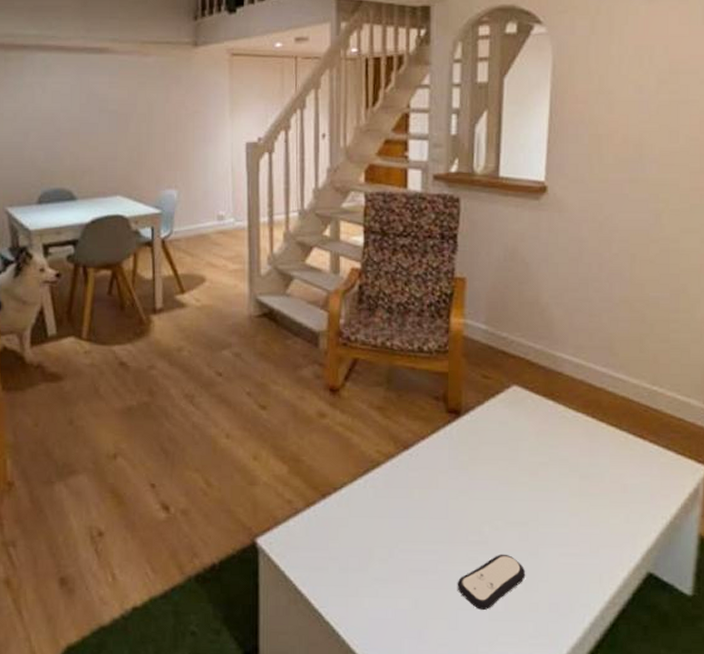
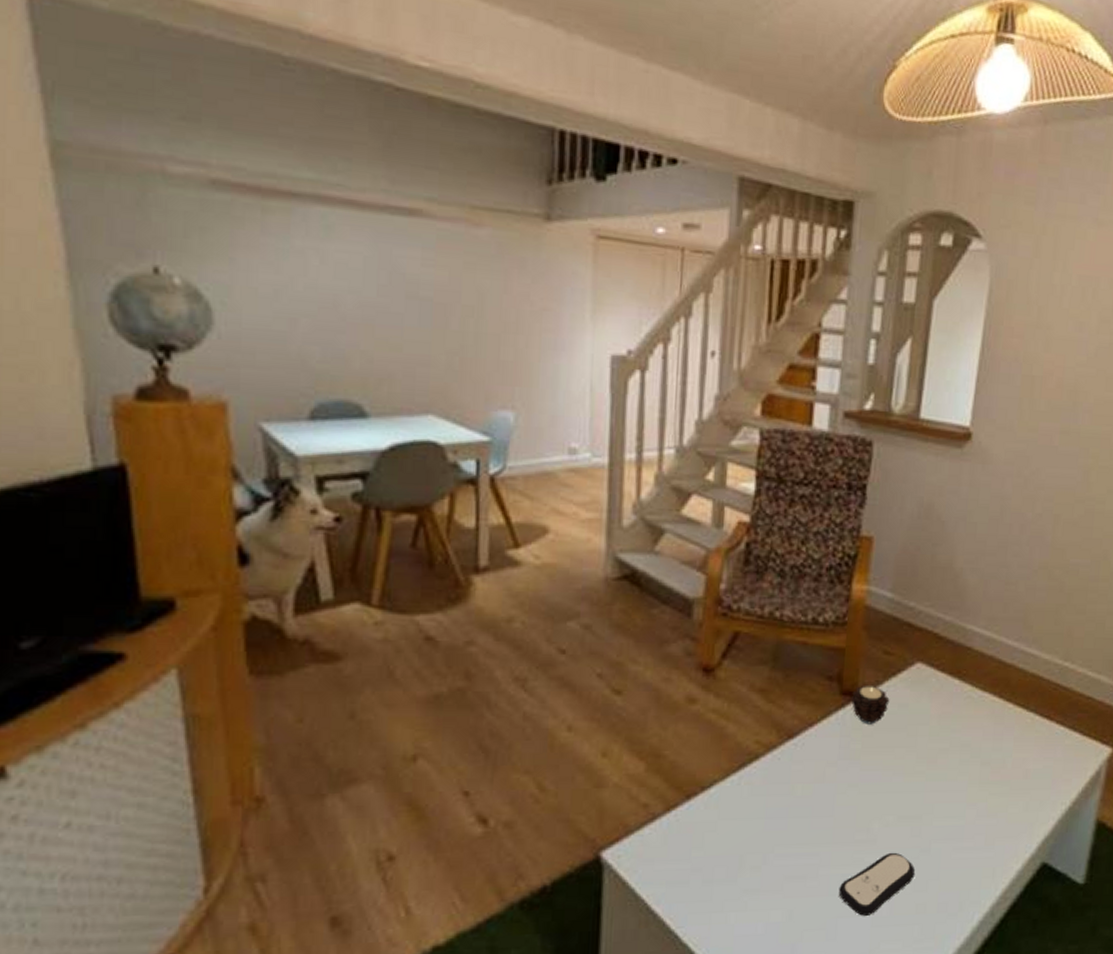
candle: none [456,404,491,439] -> present [850,684,890,725]

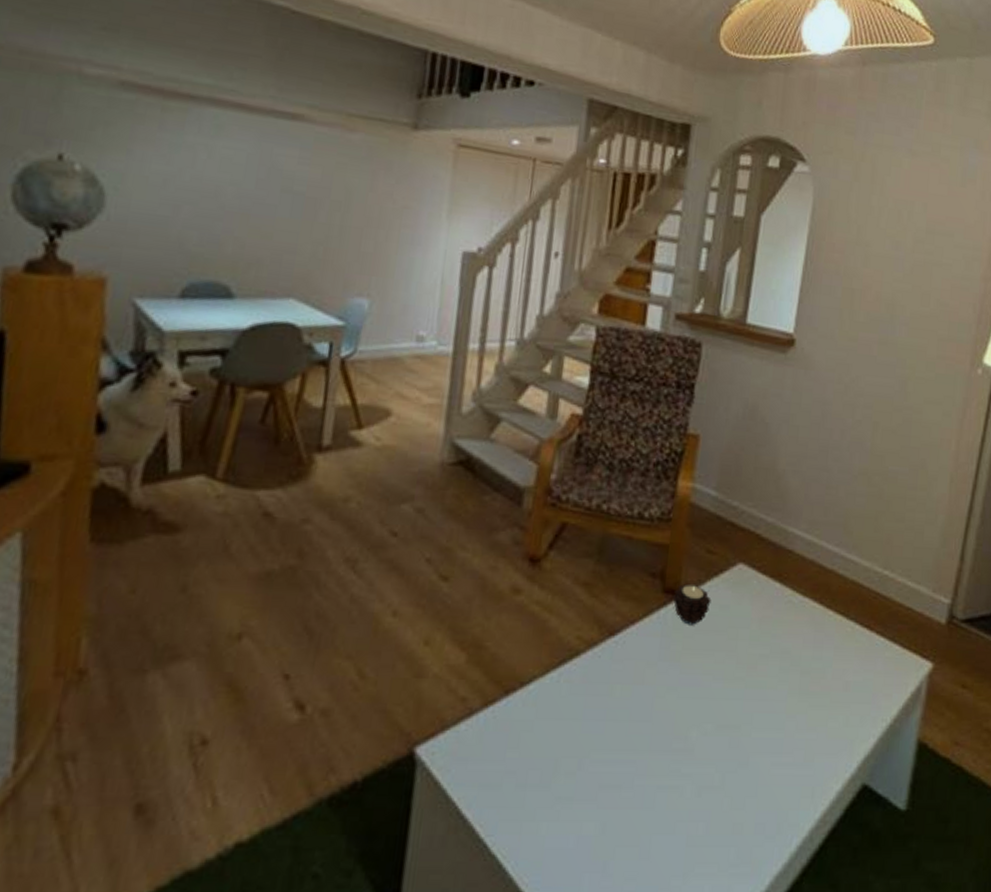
remote control: present [838,852,915,916] -> none [653,764,732,833]

